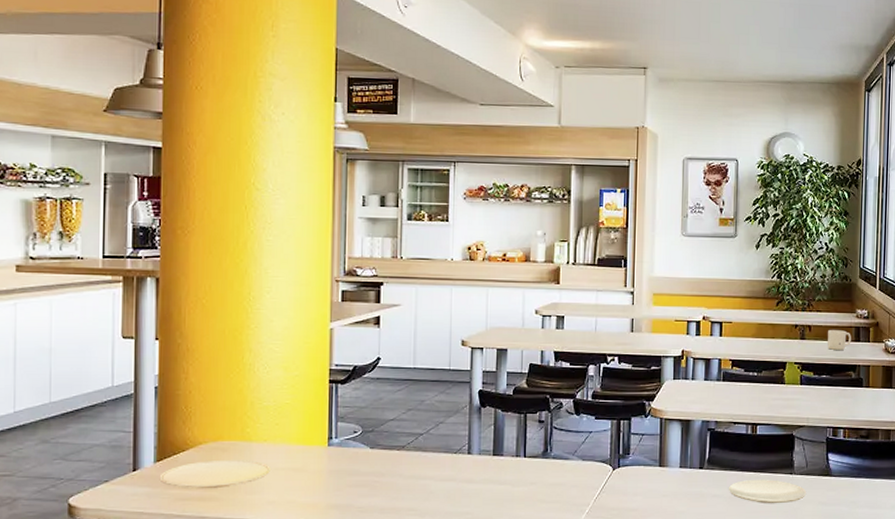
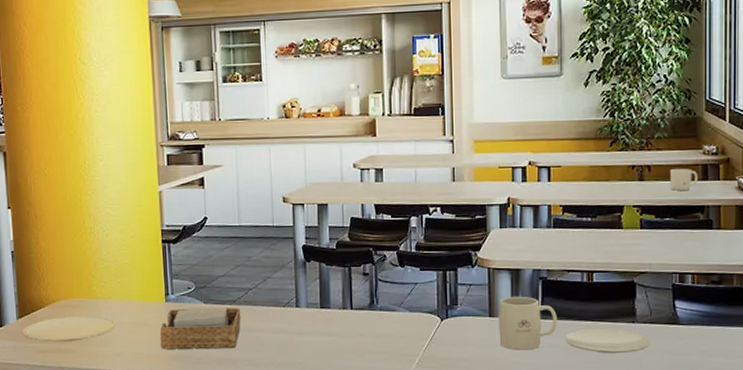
napkin holder: none [318,452,409,498] -> present [160,307,241,350]
mug: none [668,446,722,500] -> present [499,296,557,350]

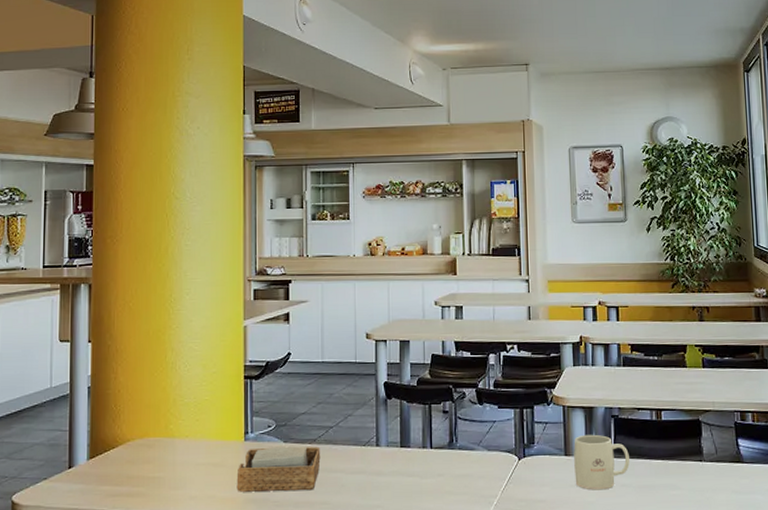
plate: present [22,316,116,342] -> none [92,456,192,485]
plate: present [564,329,652,354] -> none [636,467,719,494]
mug: present [670,169,698,191] -> none [727,310,752,332]

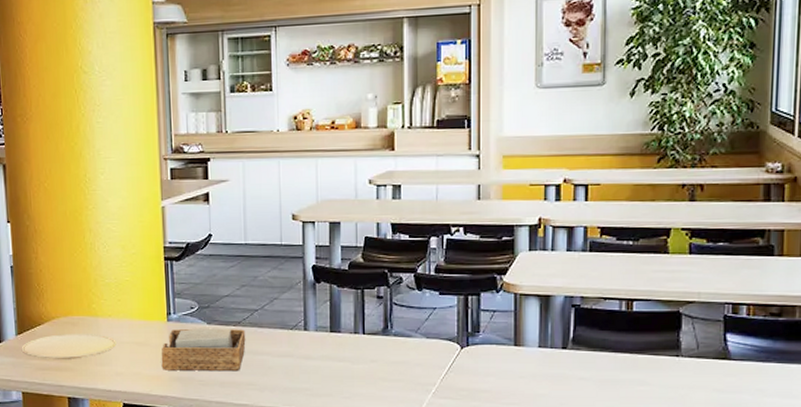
plate: none [92,456,192,485] -> present [21,334,116,359]
mug: present [573,434,630,490] -> none [525,324,590,383]

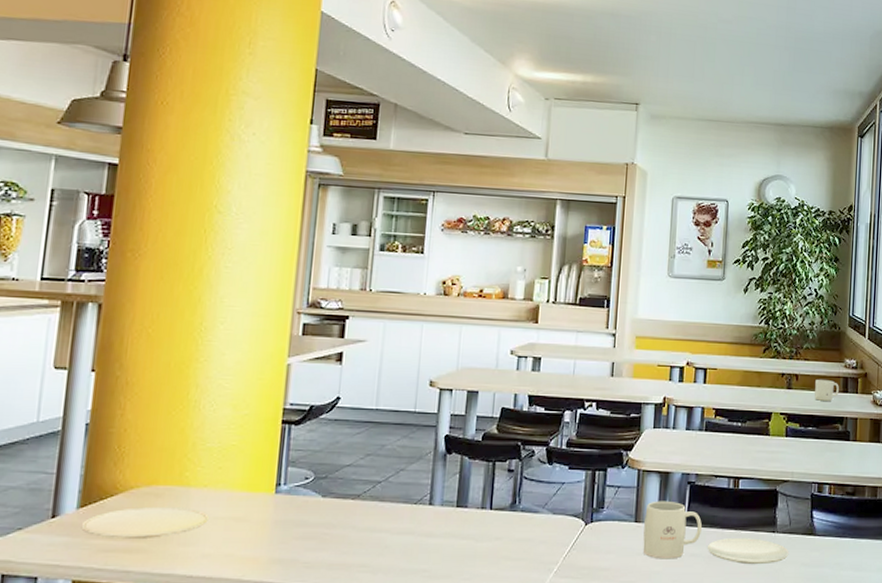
napkin holder: present [161,328,246,372] -> none [260,501,365,552]
mug: none [525,324,590,383] -> present [643,500,702,559]
plate: none [597,362,698,390] -> present [707,538,789,565]
mug: none [726,188,759,213] -> present [815,380,839,402]

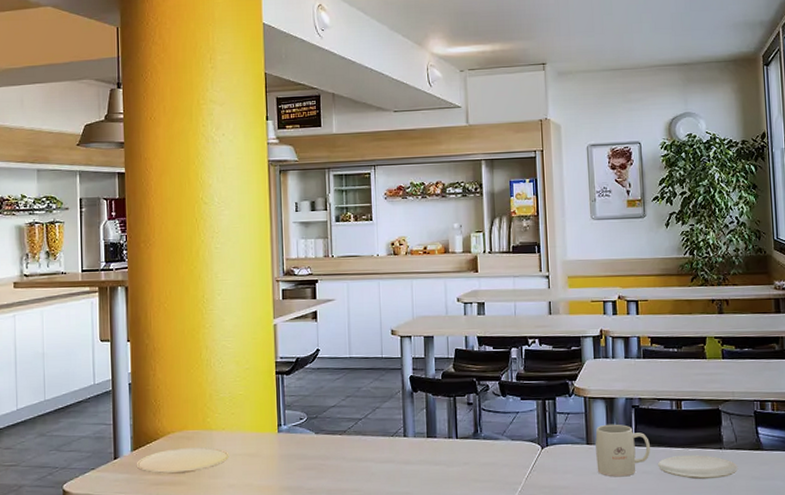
mug: present [815,380,839,402] -> none [746,302,771,324]

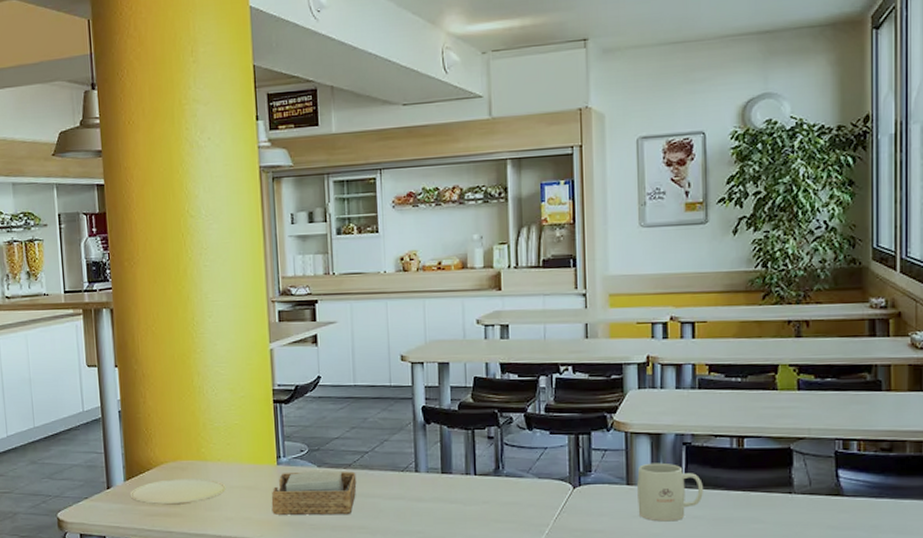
napkin holder: none [272,437,351,481] -> present [271,471,357,515]
plate: present [657,455,739,480] -> none [711,500,811,527]

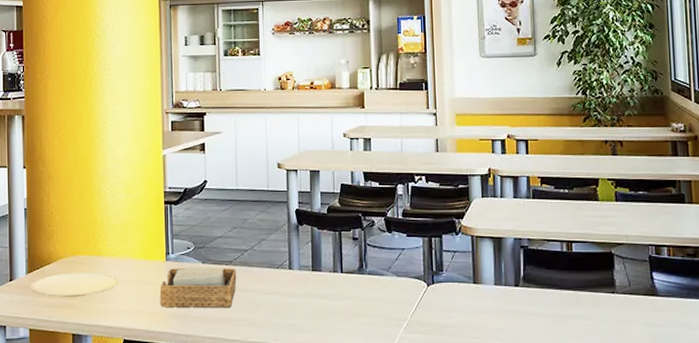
mug: present [637,462,703,522] -> none [482,264,539,318]

